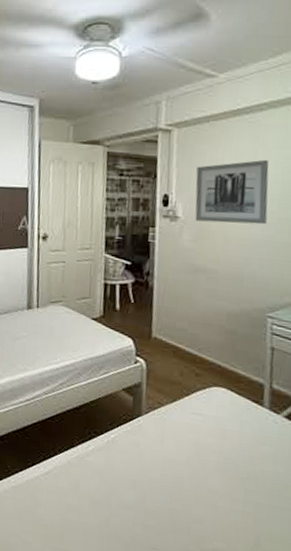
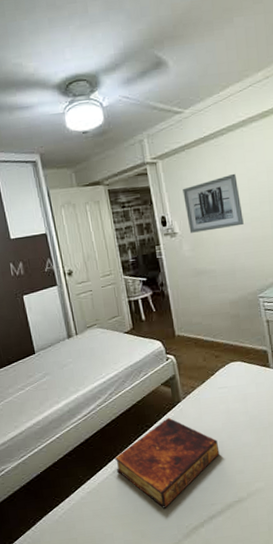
book: none [50,430,178,534] -> present [114,417,220,508]

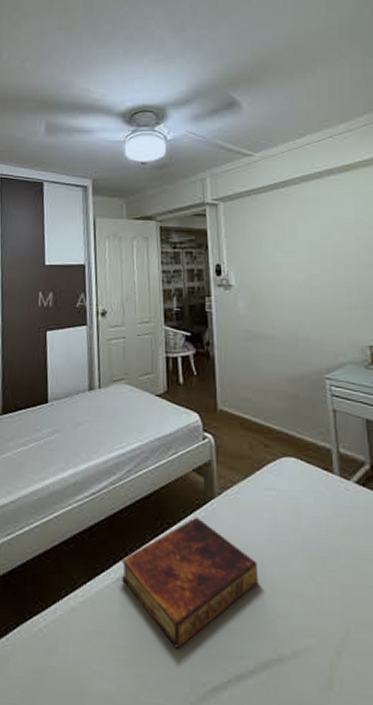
wall art: present [183,173,244,233] -> none [244,227,312,289]

